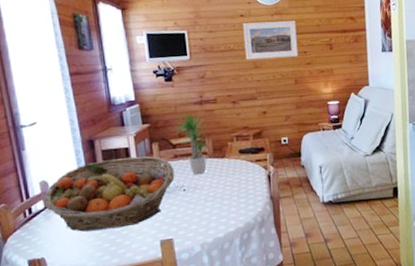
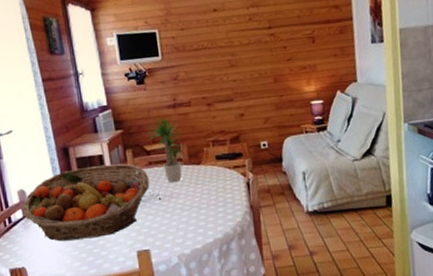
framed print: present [243,20,299,60] -> none [216,12,278,59]

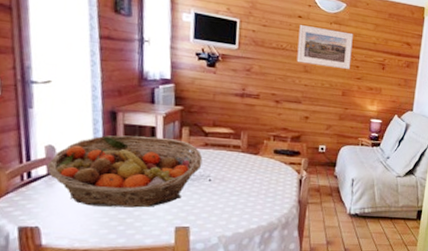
potted plant: present [145,116,185,183] -> none [206,102,247,167]
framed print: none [216,12,278,59] -> present [296,25,353,69]

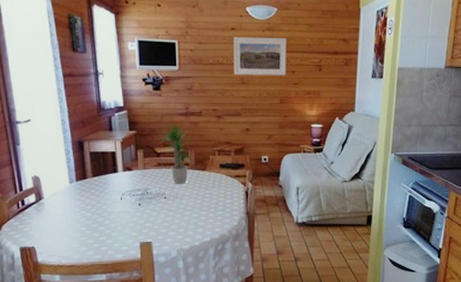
fruit basket: present [47,135,203,208] -> none [36,161,157,227]
potted plant: none [206,102,247,167] -> present [157,123,192,184]

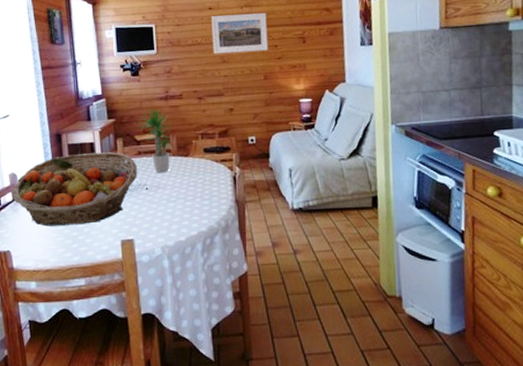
fruit basket: none [36,161,157,227] -> present [12,152,138,226]

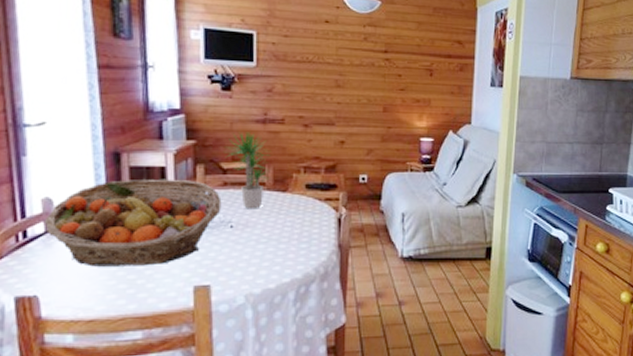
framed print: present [211,12,269,54] -> none [326,31,392,79]

